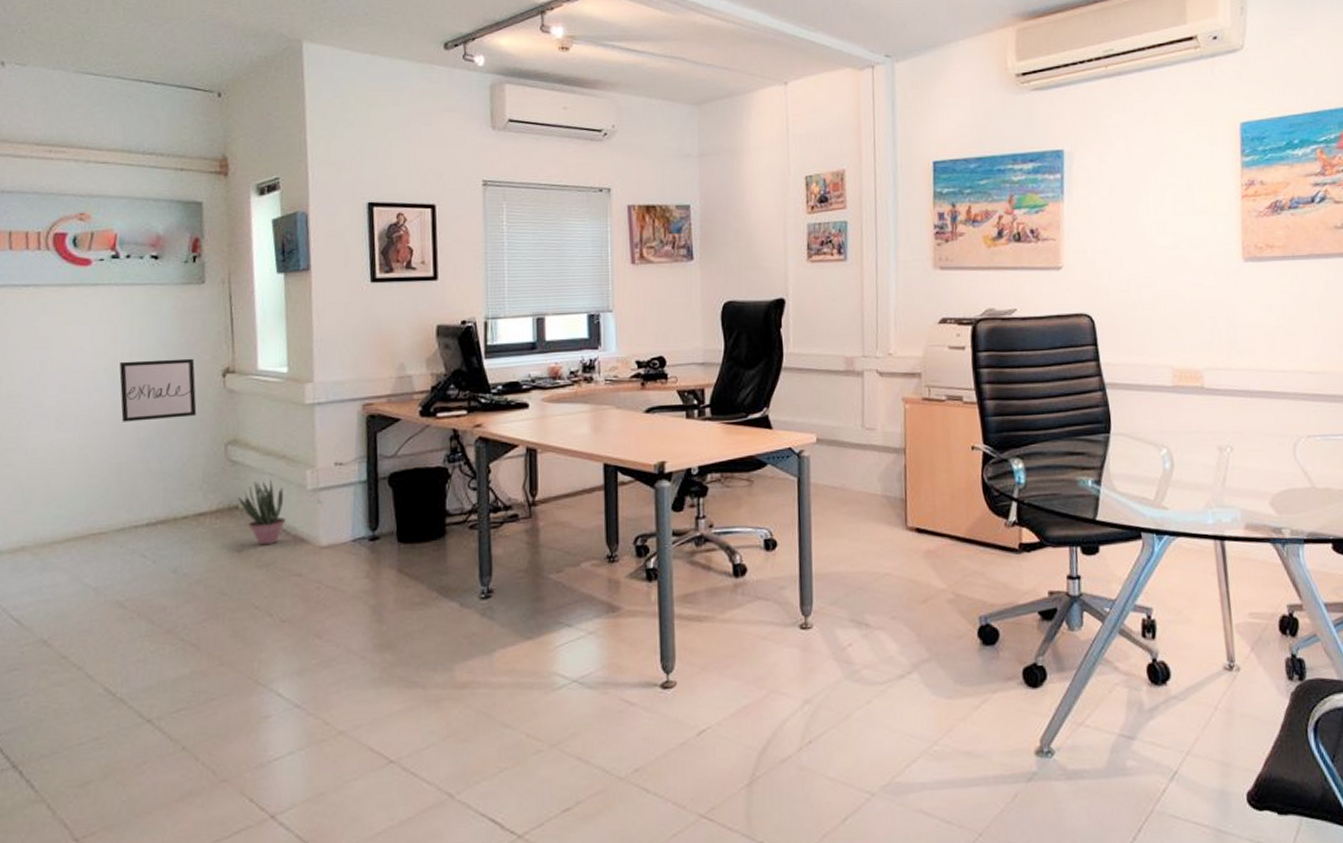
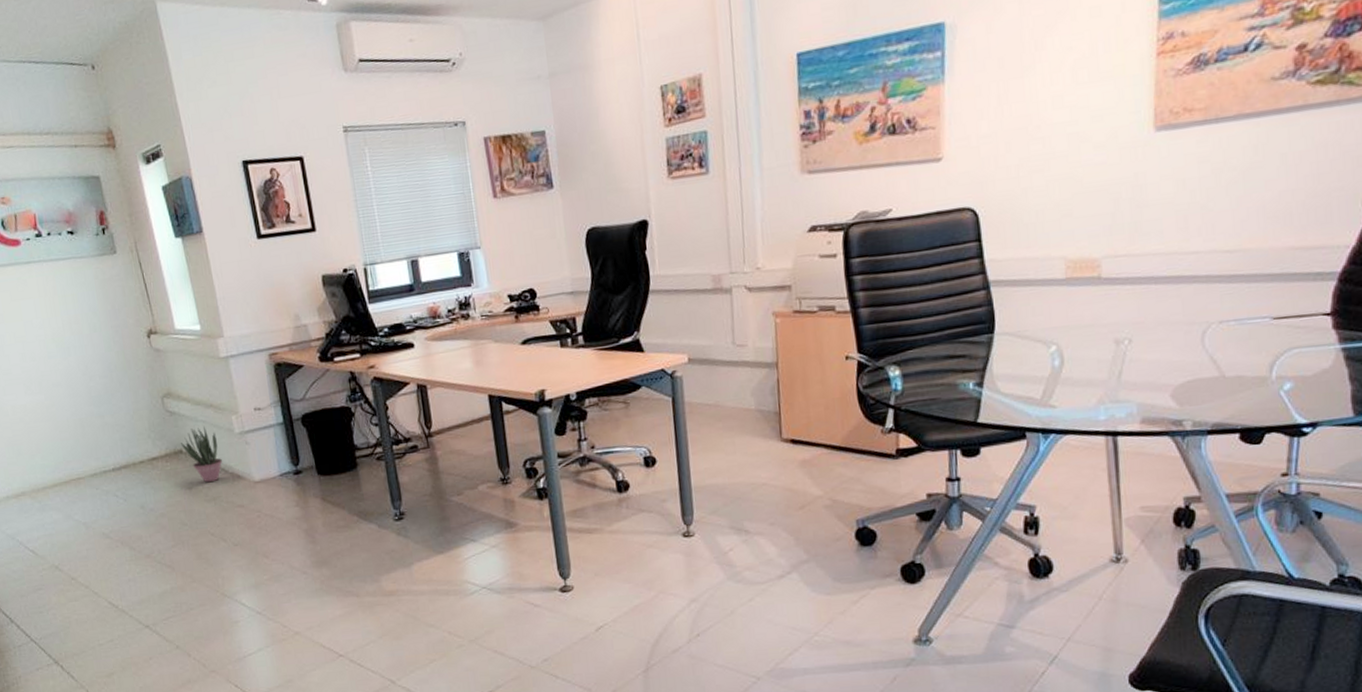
wall art: present [119,358,197,422] -> none [62,323,133,384]

